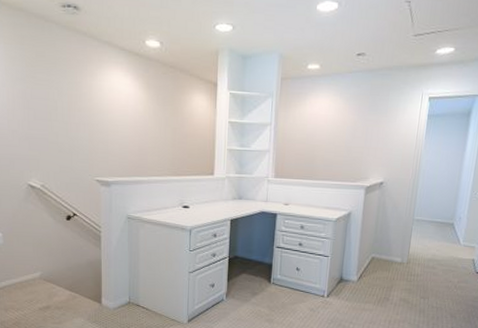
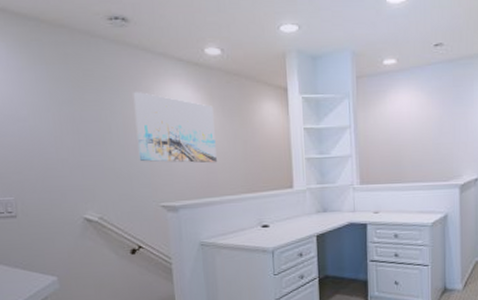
wall art: none [79,75,149,146] -> present [133,92,217,163]

